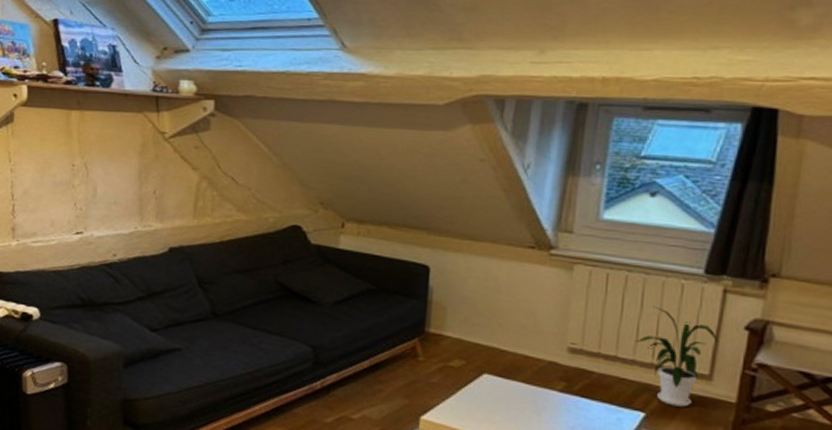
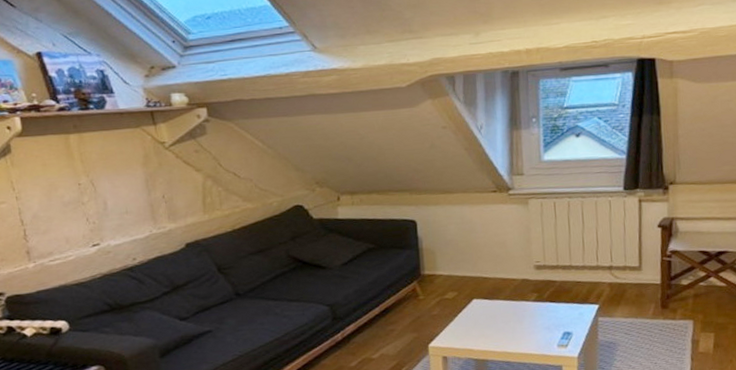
house plant: present [636,305,719,407] -> none [583,221,642,295]

